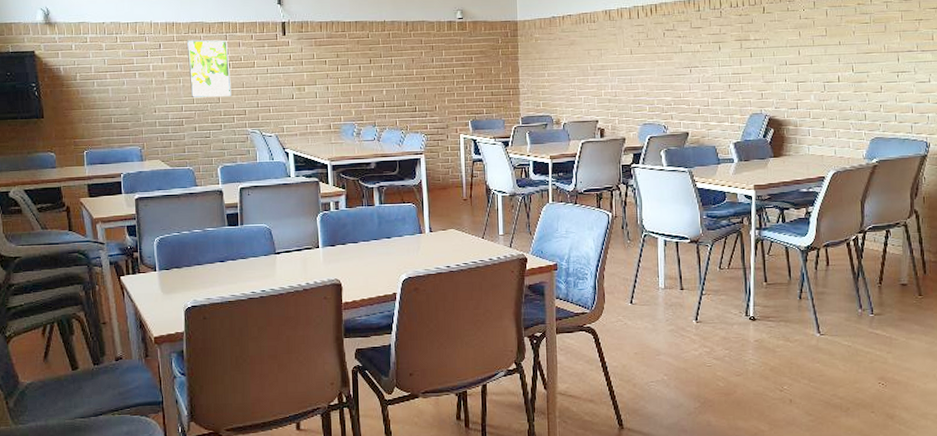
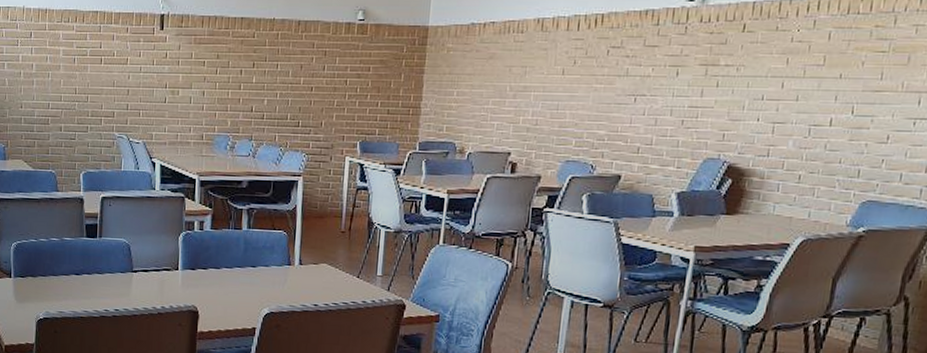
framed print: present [186,39,231,98] -> none [58,29,102,96]

